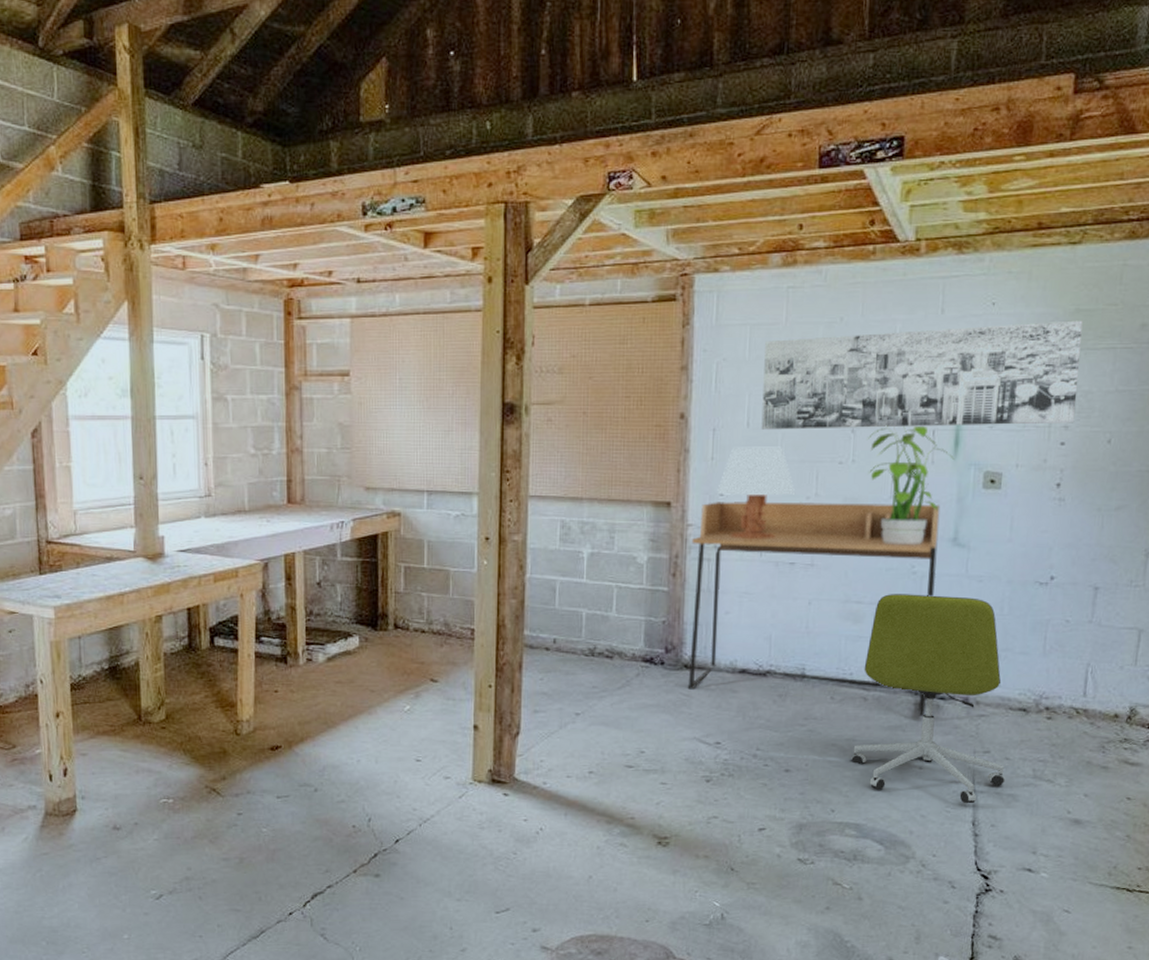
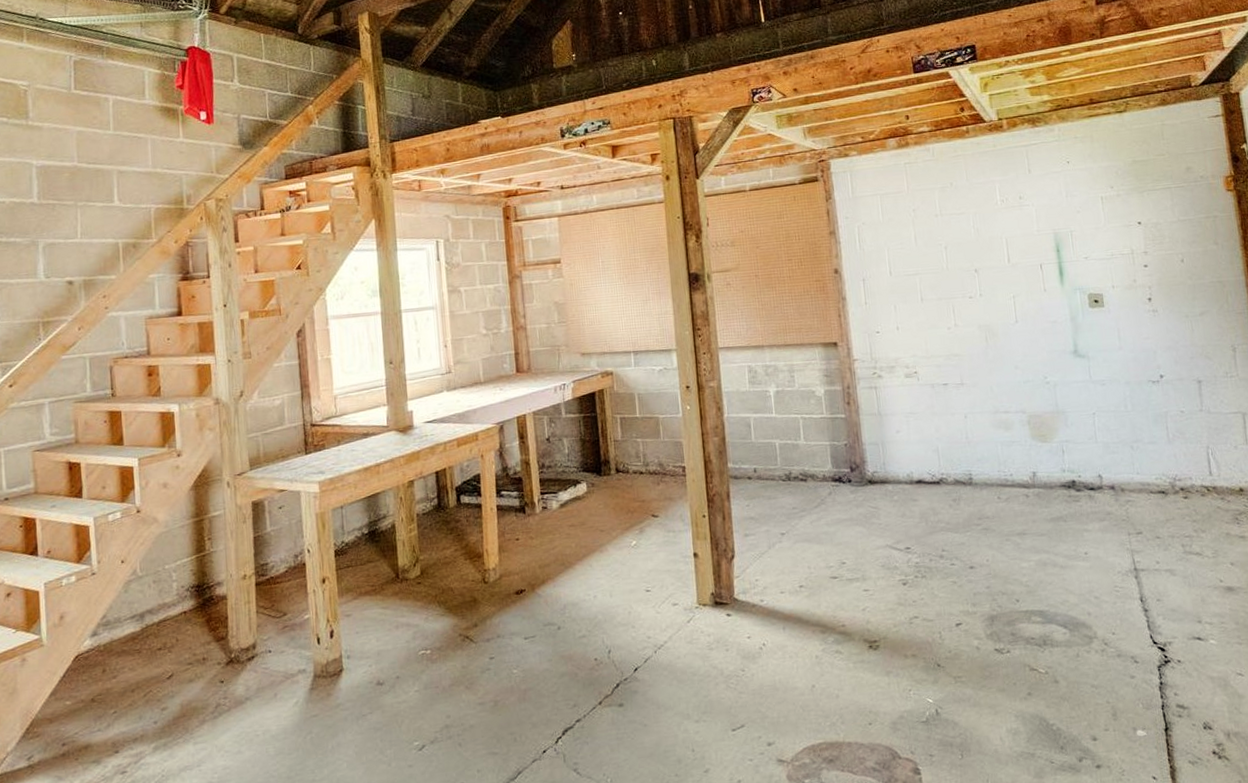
desk: present [689,501,941,717] -> none [859,324,1080,508]
table lamp: present [717,446,795,540] -> none [874,288,937,368]
wall art: present [761,320,1083,430] -> none [894,169,1151,276]
office chair: present [851,594,1006,804] -> none [1021,399,1161,583]
potted plant: present [867,425,955,546] -> none [988,261,1062,361]

